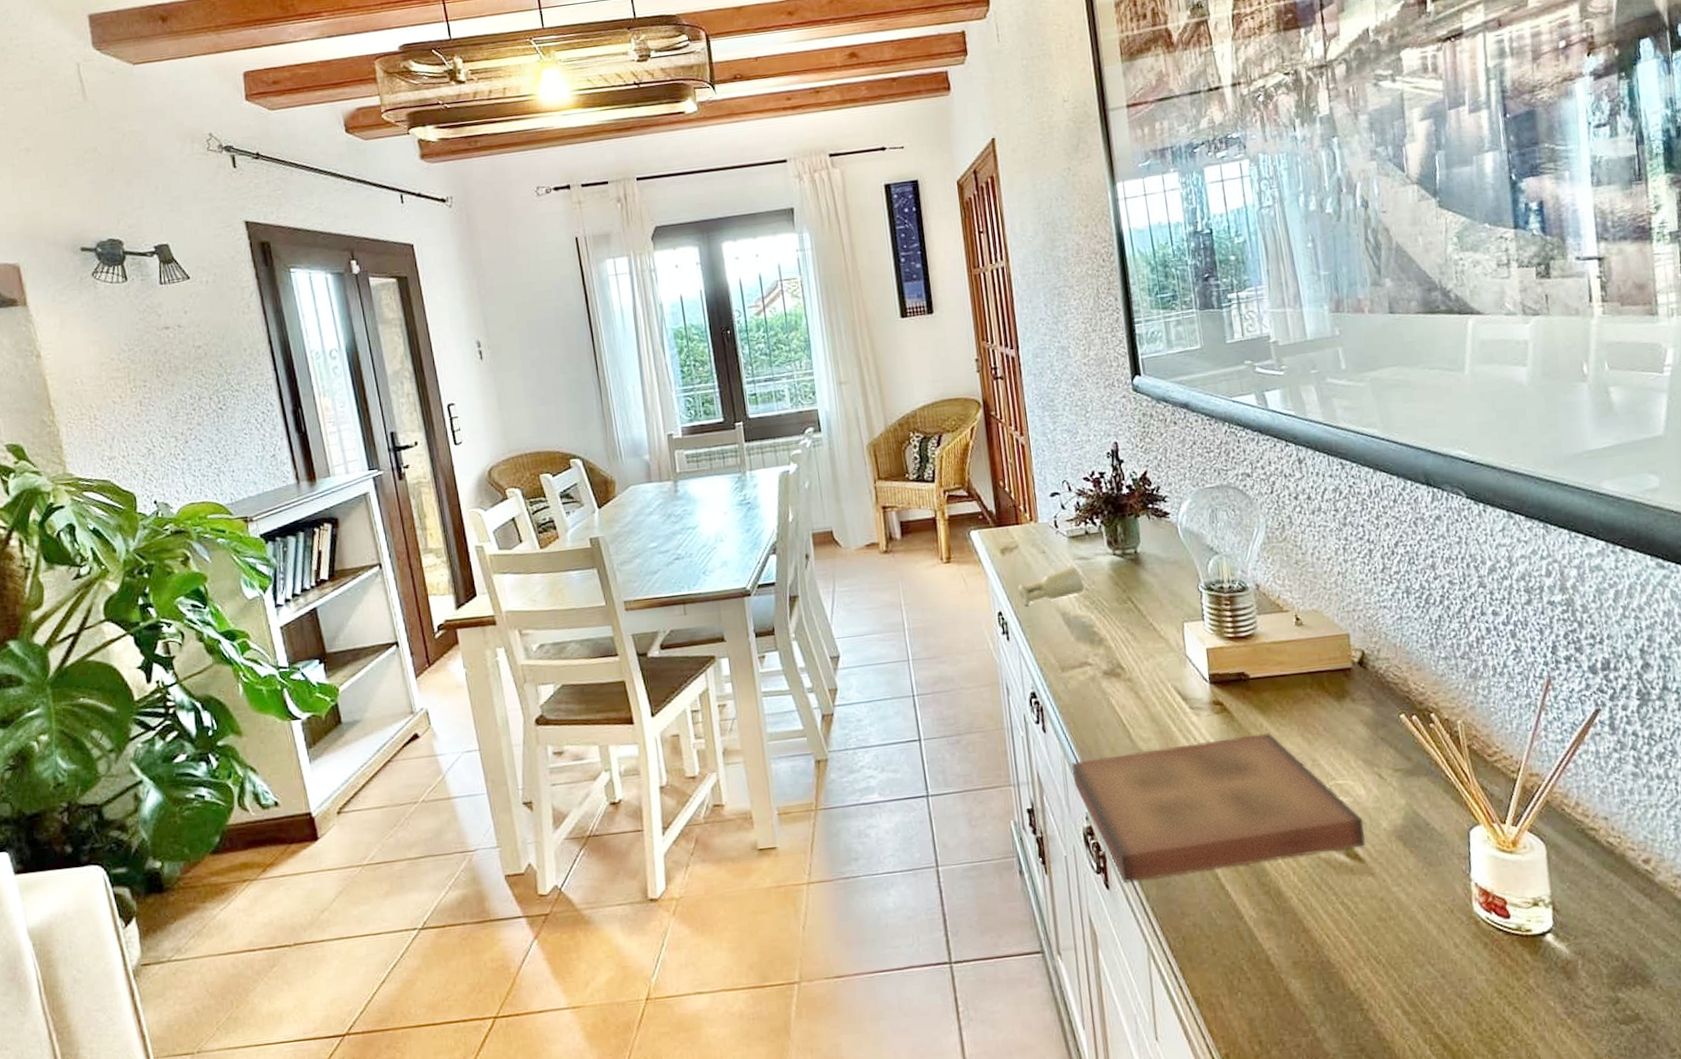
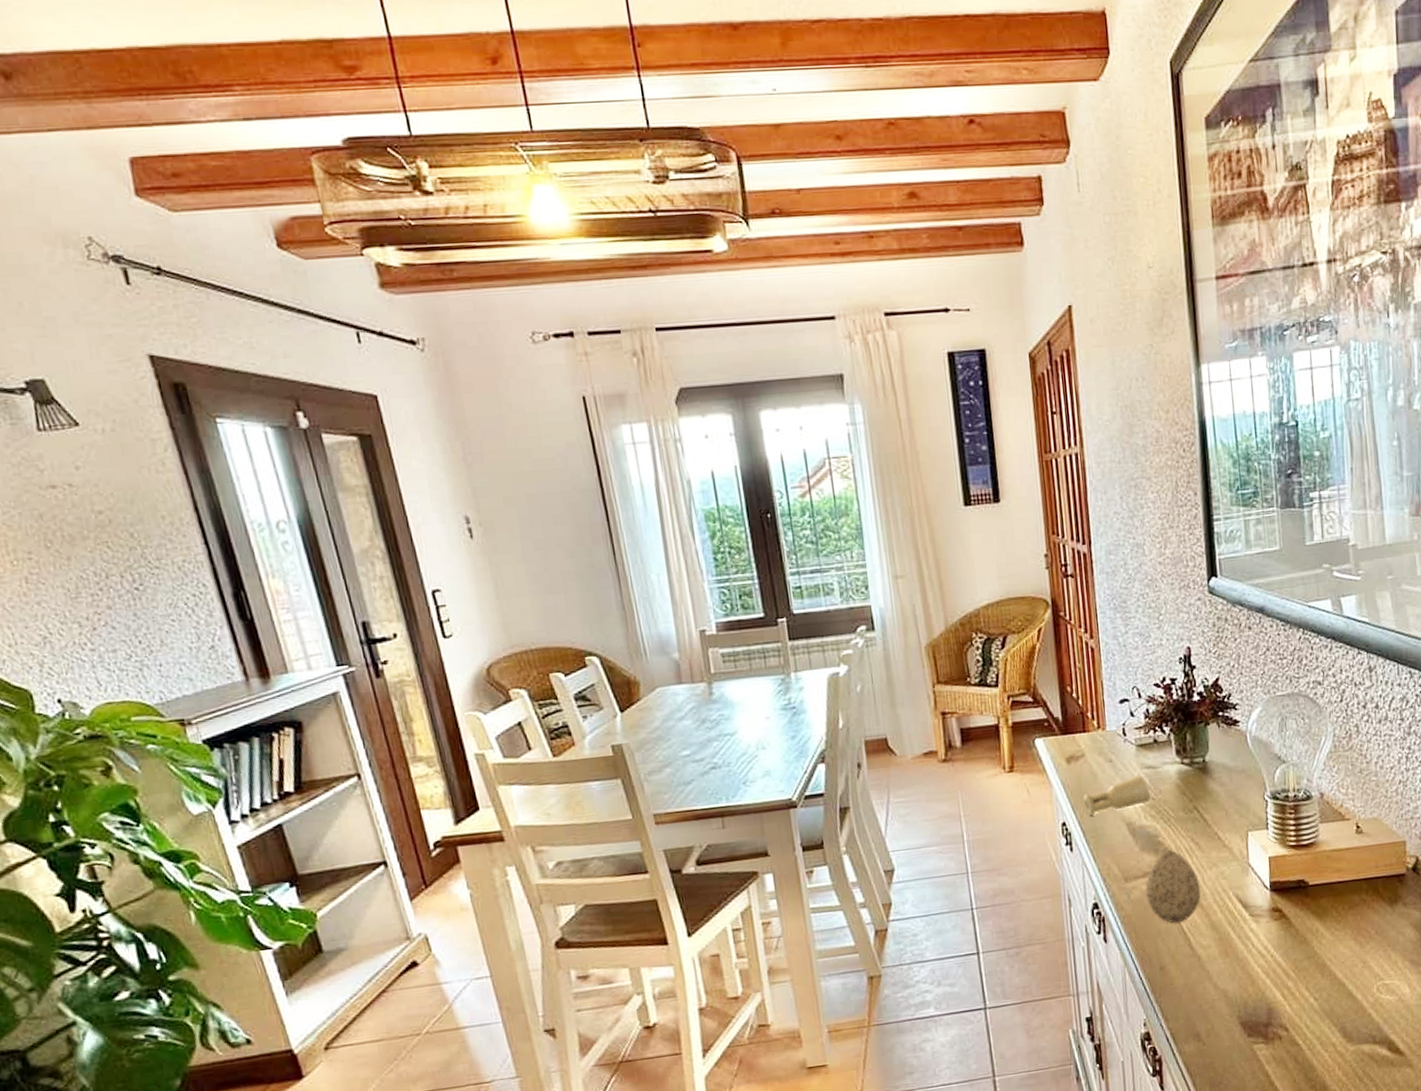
book: present [1071,733,1365,883] -> none [1131,937,1406,1084]
decorative egg: none [1082,639,1139,715] -> present [1145,849,1201,923]

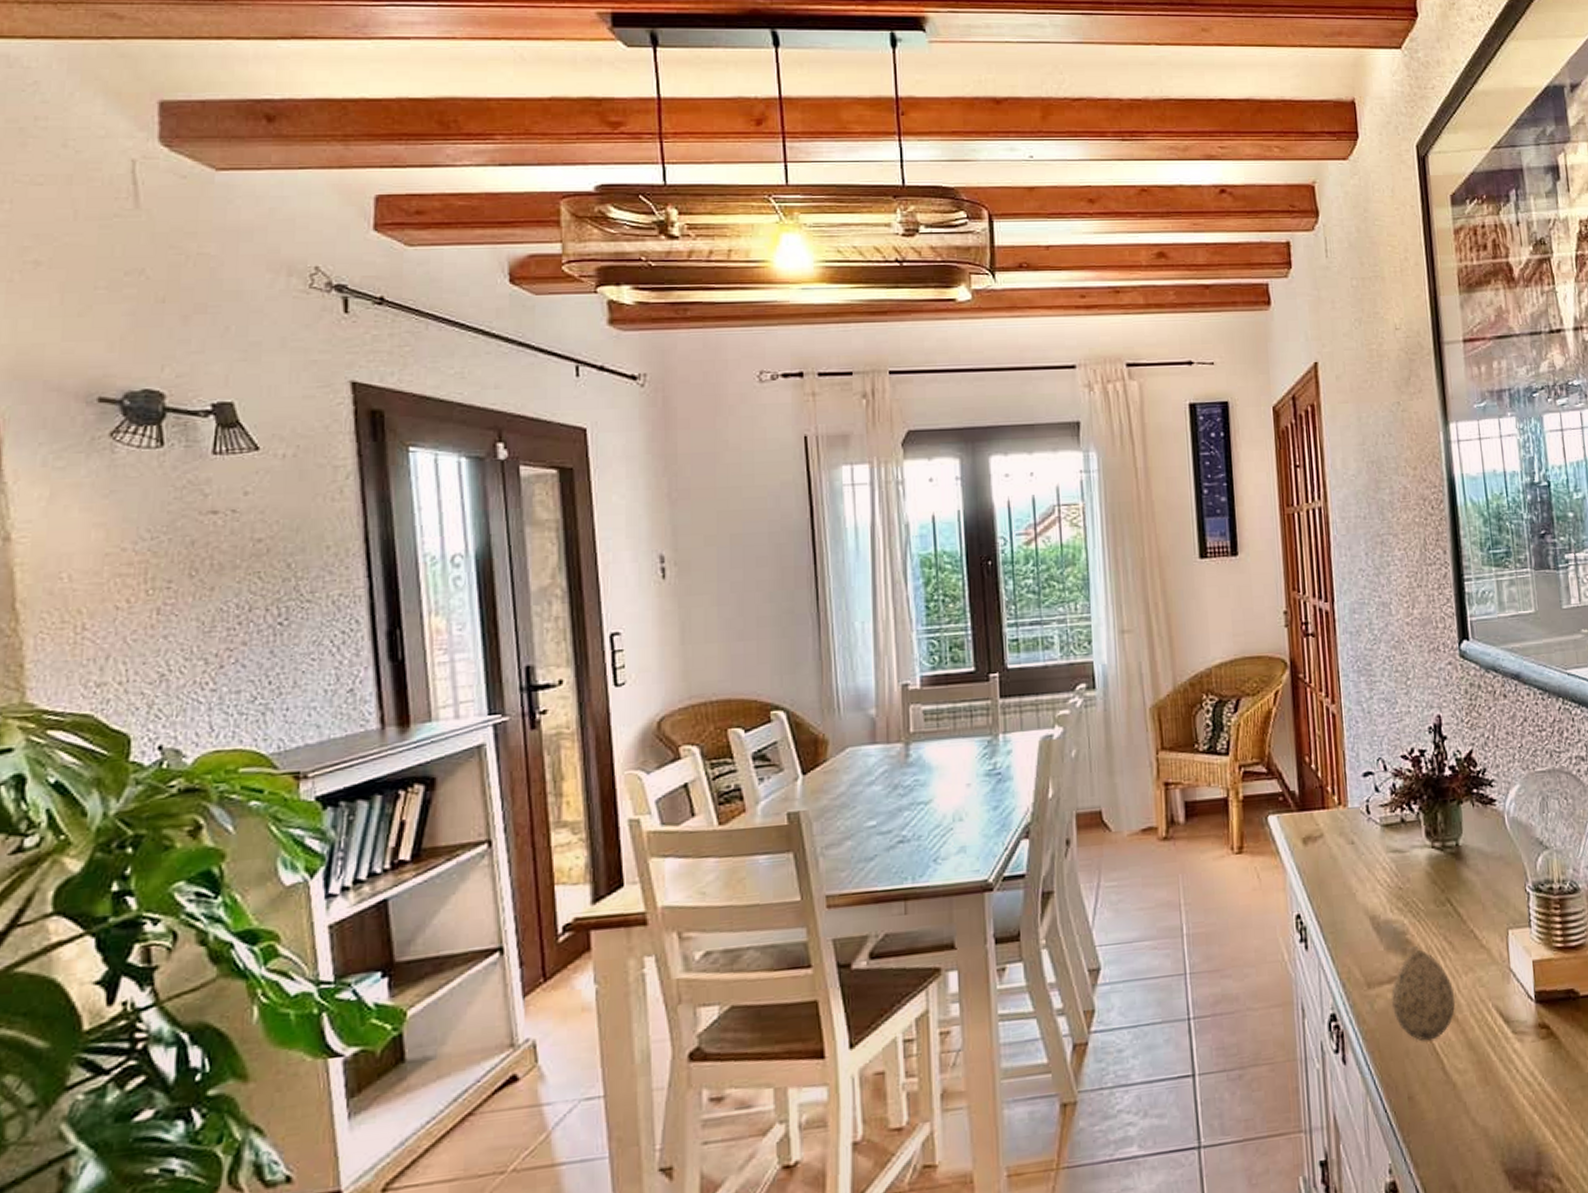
cup: present [1083,774,1151,816] -> none [1320,859,1398,908]

